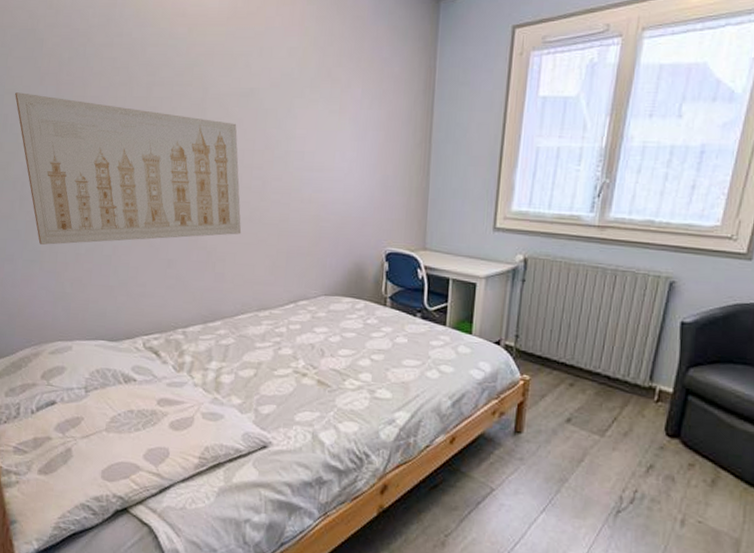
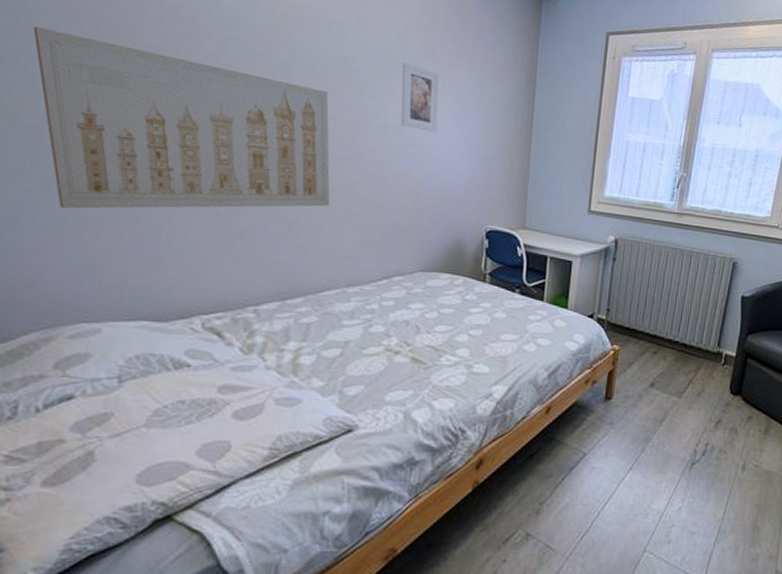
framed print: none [301,87,337,154] -> present [400,63,440,132]

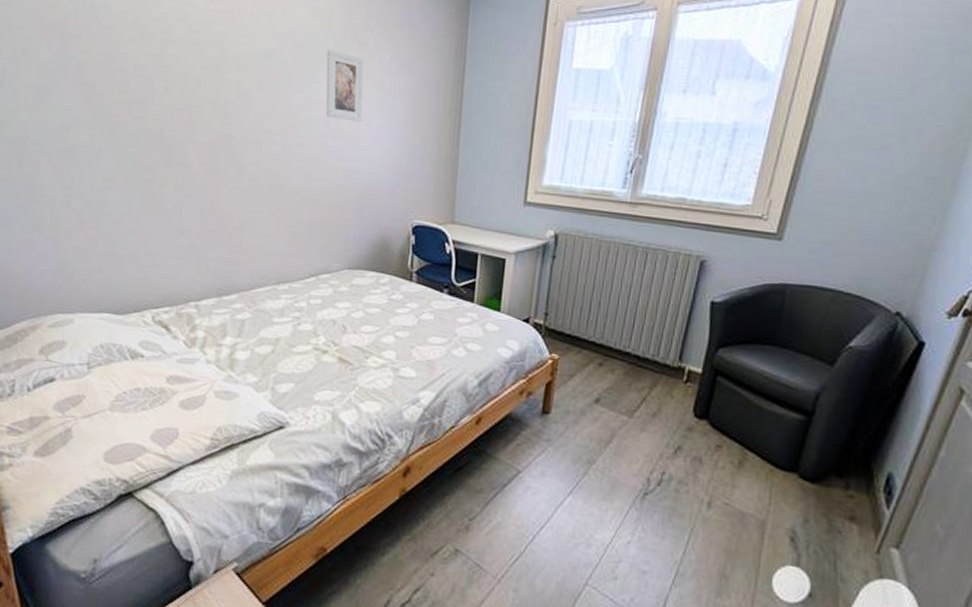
wall art: present [33,27,330,209] -> none [14,45,261,210]

